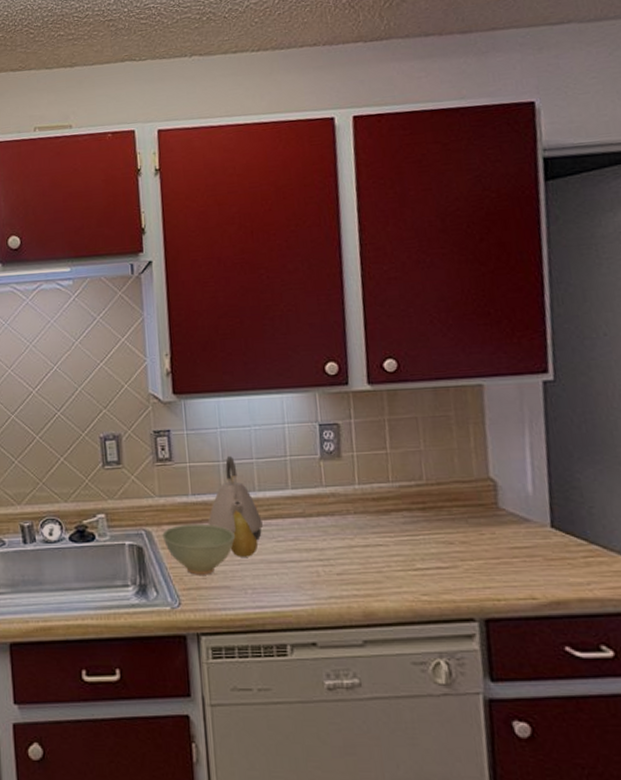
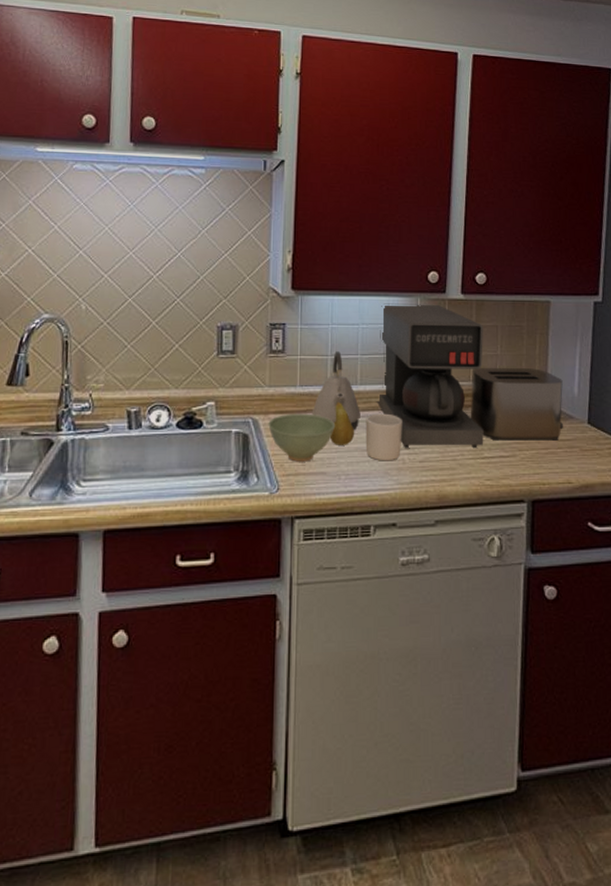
mug: none [269,521,314,574] -> present [365,413,402,461]
coffee maker: none [274,398,415,559] -> present [376,303,484,448]
toaster: none [390,464,517,550] -> present [470,367,563,441]

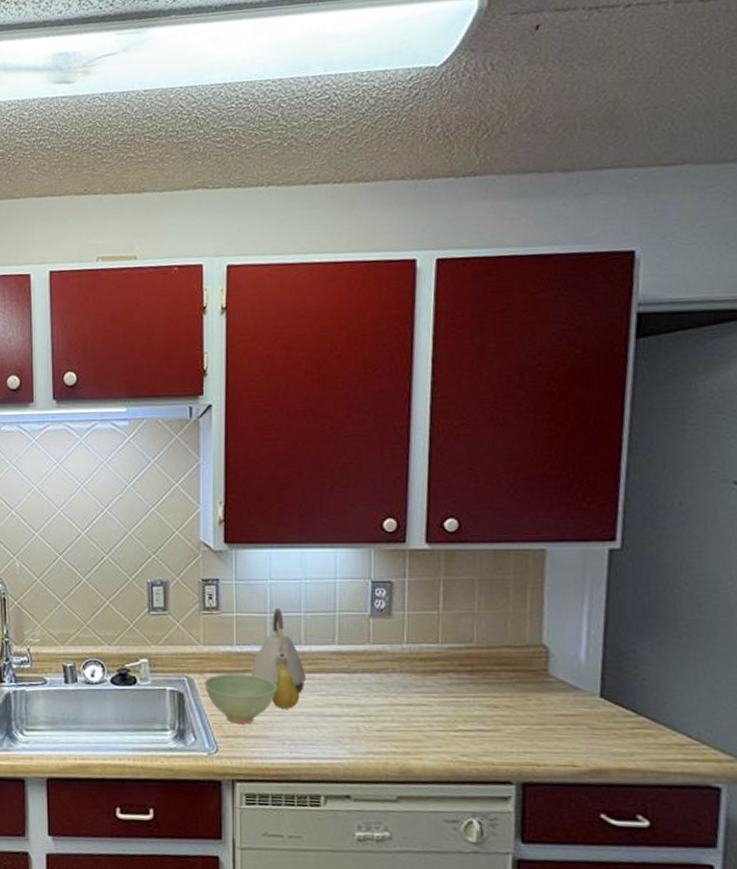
mug: present [365,413,402,461] -> none [312,676,356,729]
coffee maker: present [376,303,484,448] -> none [323,556,458,718]
toaster: present [470,367,563,441] -> none [439,627,565,715]

